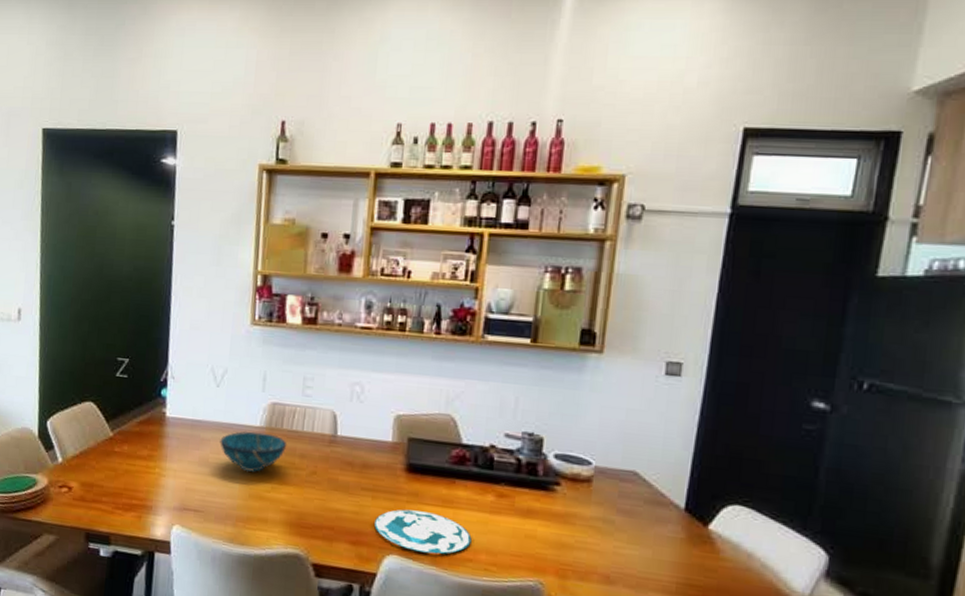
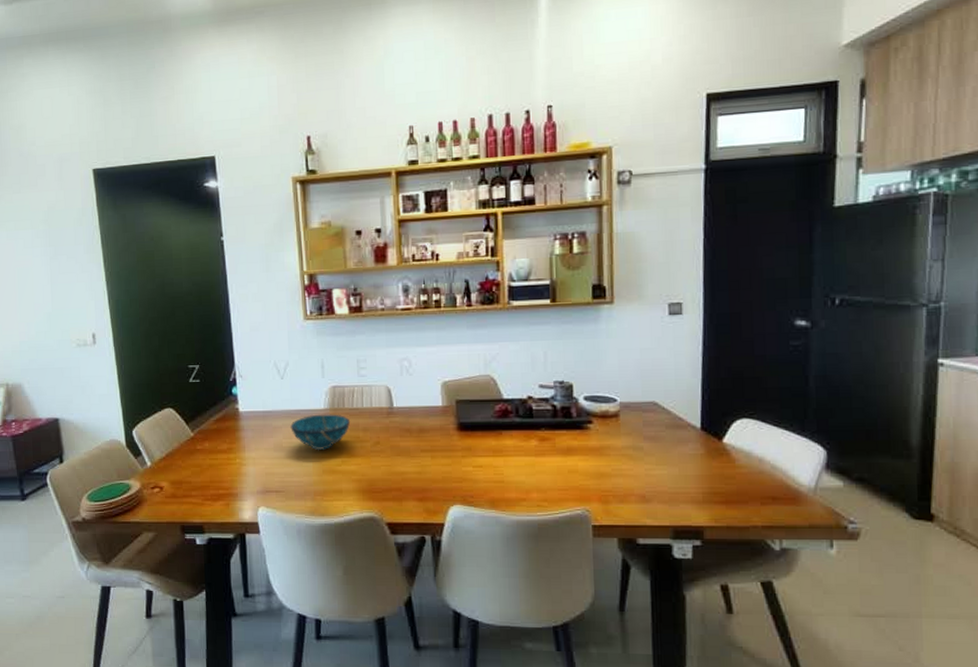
plate: present [374,509,472,554] -> none [437,463,523,499]

